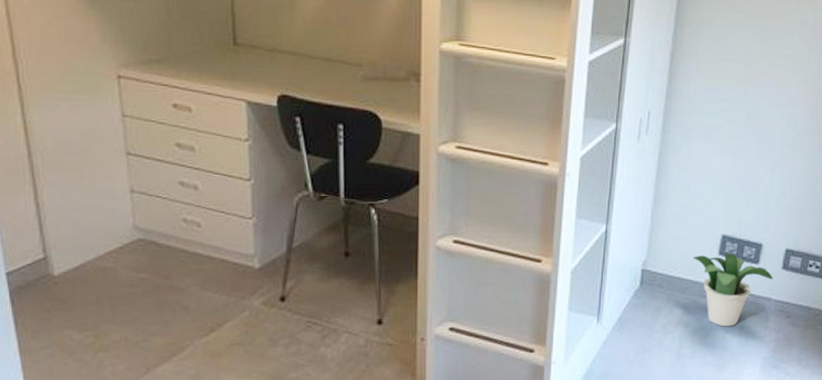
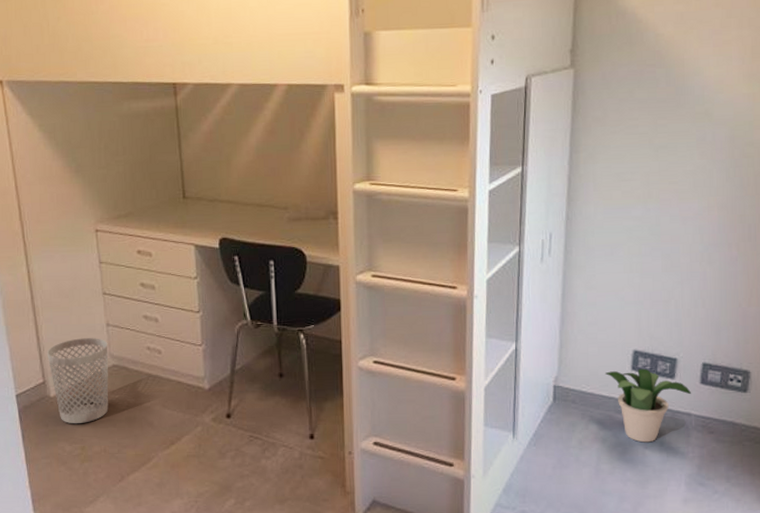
wastebasket: none [49,206,133,308] -> present [47,338,109,424]

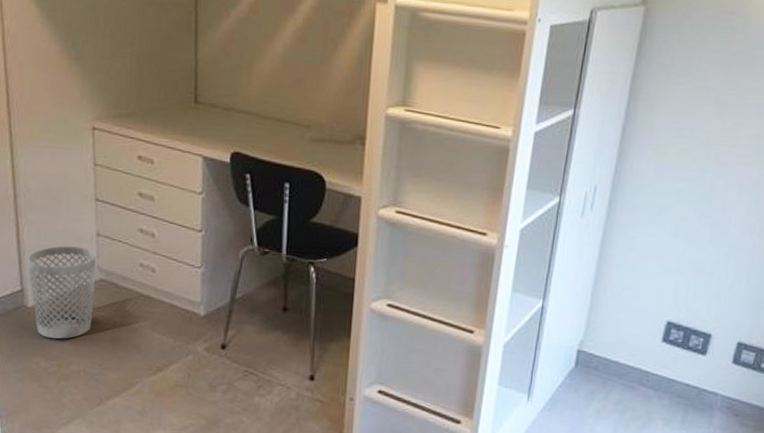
potted plant: present [604,368,691,443] -> none [633,340,721,419]

